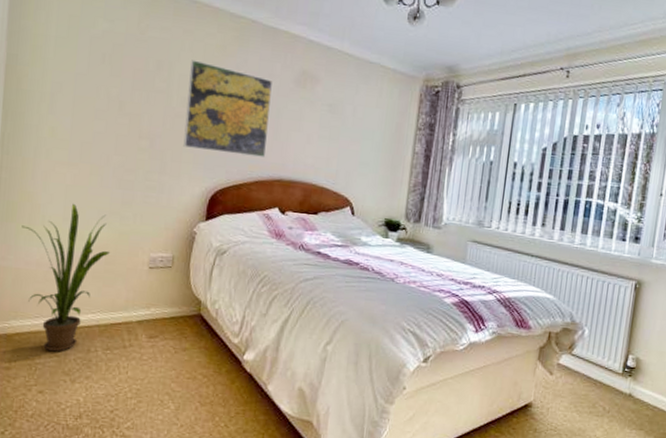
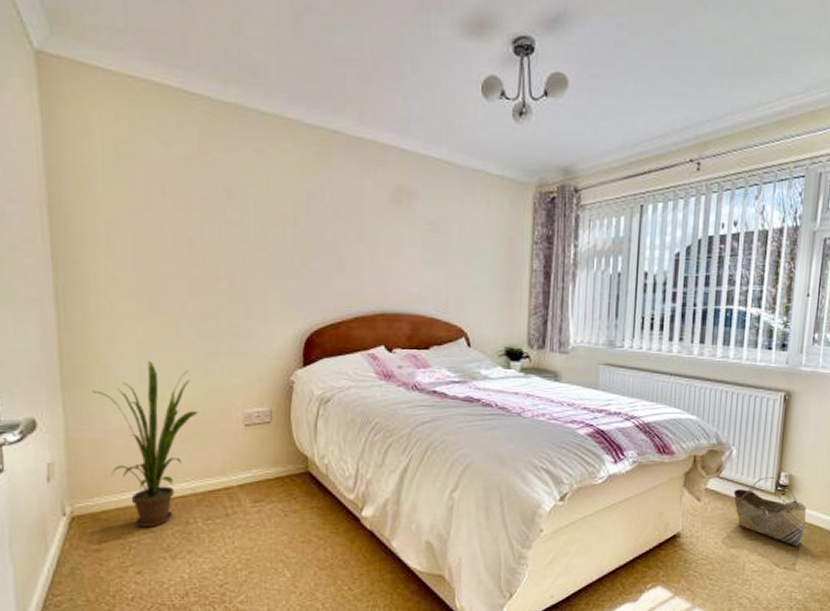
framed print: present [183,59,272,157] -> none [267,183,365,290]
basket: none [583,358,651,427] -> present [733,477,807,547]

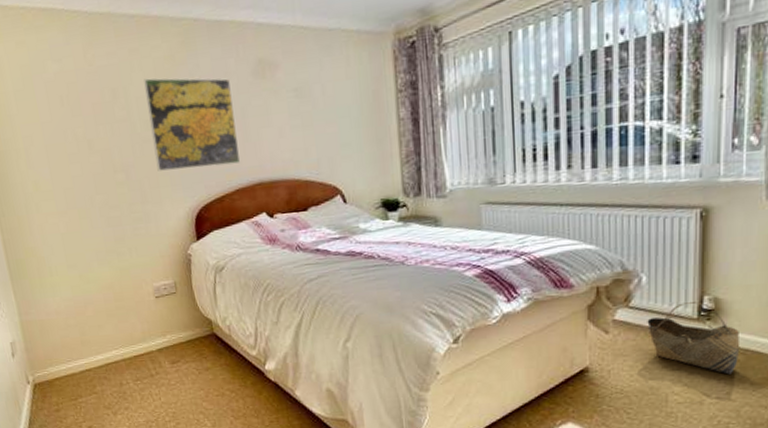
house plant: present [92,360,198,528] -> none [34,249,116,390]
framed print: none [267,183,365,290] -> present [144,78,241,171]

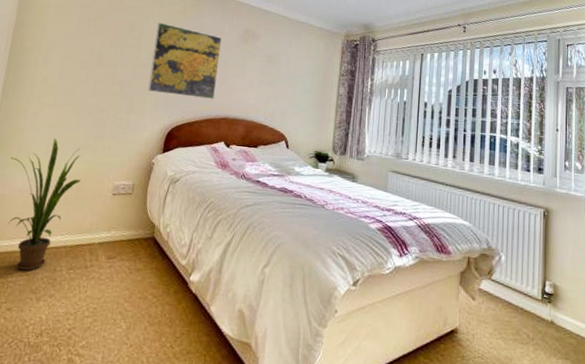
house plant: none [34,249,116,390] -> present [8,138,81,271]
basket: present [647,302,740,375] -> none [504,284,573,356]

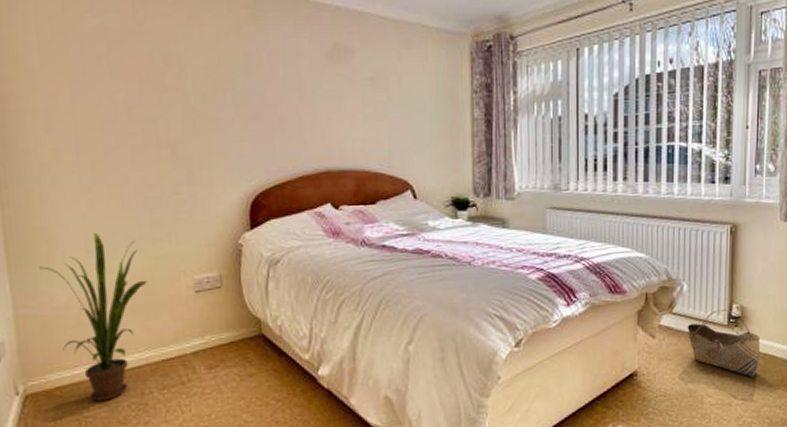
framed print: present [147,22,222,99] -> none [203,48,307,151]
basket: none [504,284,573,356] -> present [687,309,761,377]

